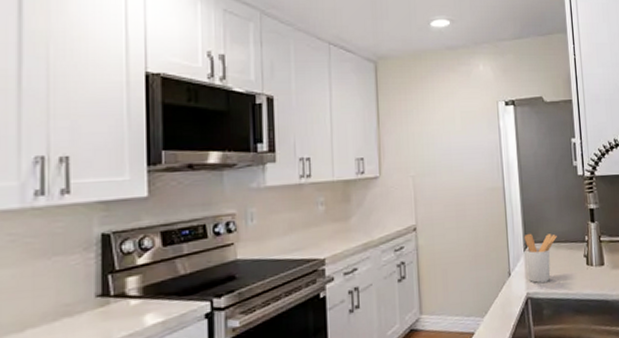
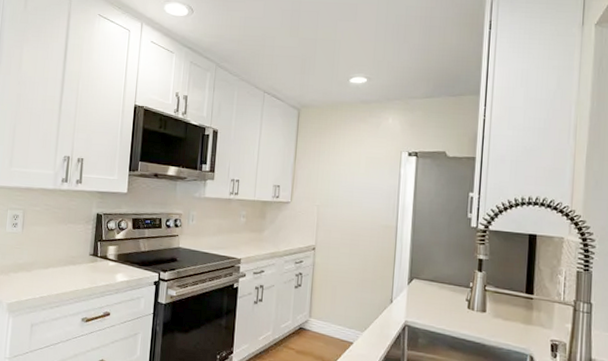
utensil holder: present [524,233,557,283] -> none [408,270,442,315]

